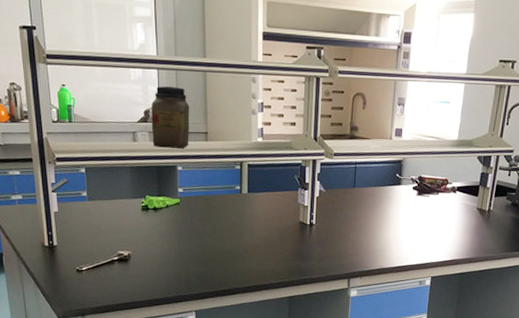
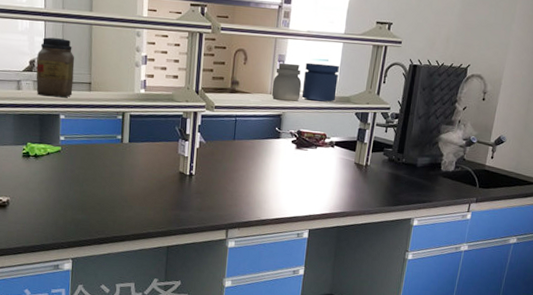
jar: none [391,106,422,146] -> present [271,63,302,101]
jar: none [422,105,461,146] -> present [301,62,339,102]

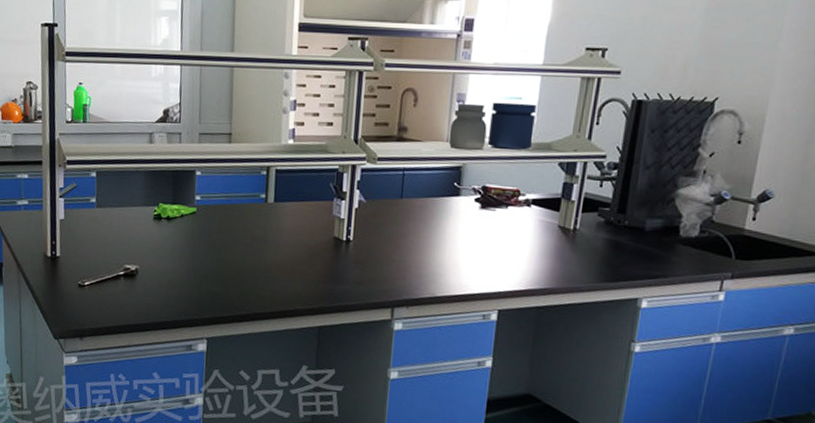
jar: present [36,37,75,97] -> none [170,83,214,151]

